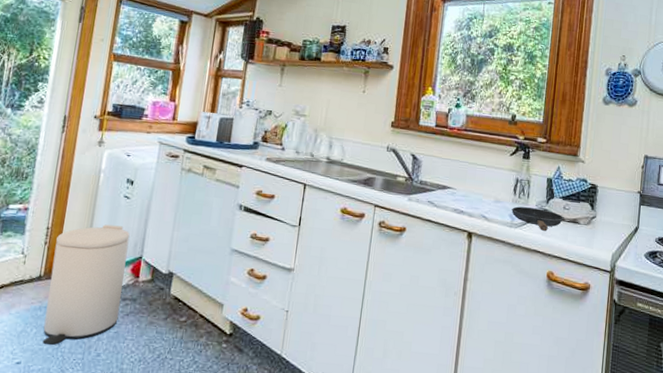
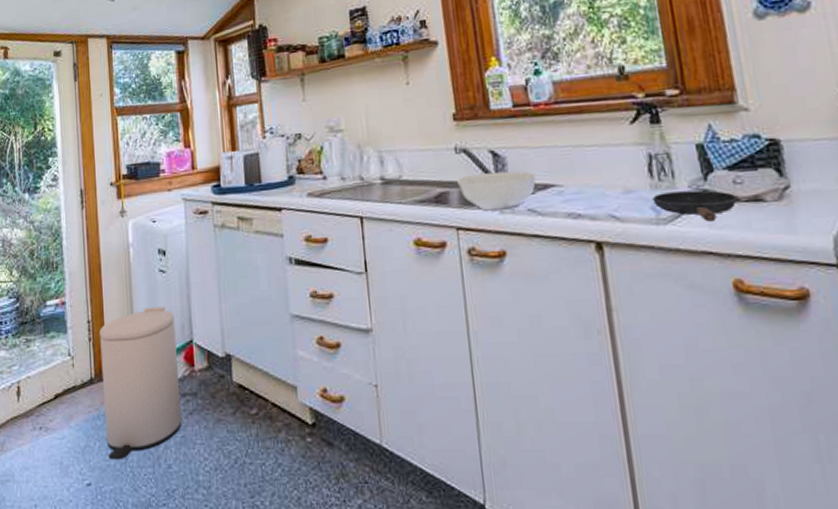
bowl: none [383,168,440,199] -> present [457,171,537,211]

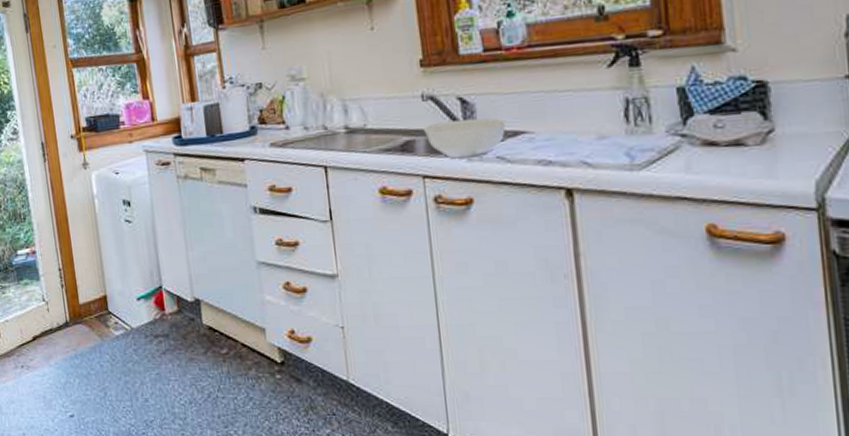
pedal bin: present [100,306,182,460] -> none [71,255,156,395]
frying pan: present [652,190,739,222] -> none [627,135,718,167]

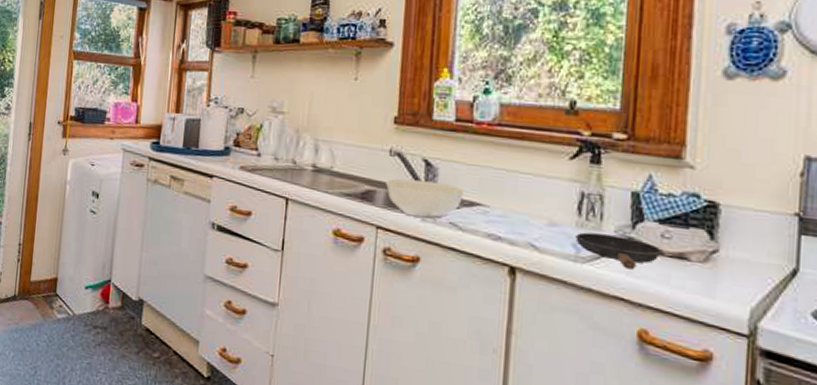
frying pan: none [627,135,718,167] -> present [575,232,663,270]

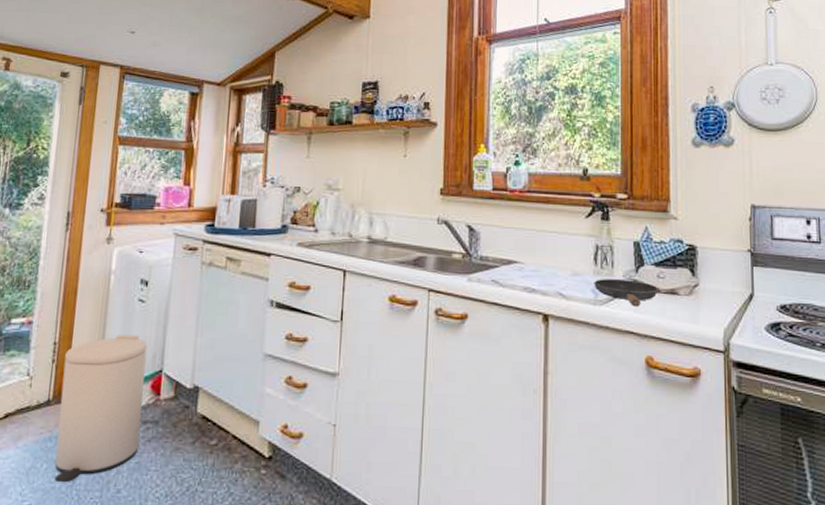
pedal bin: none [20,242,98,372] -> present [54,334,148,483]
bowl: present [386,178,465,220] -> none [435,244,503,278]

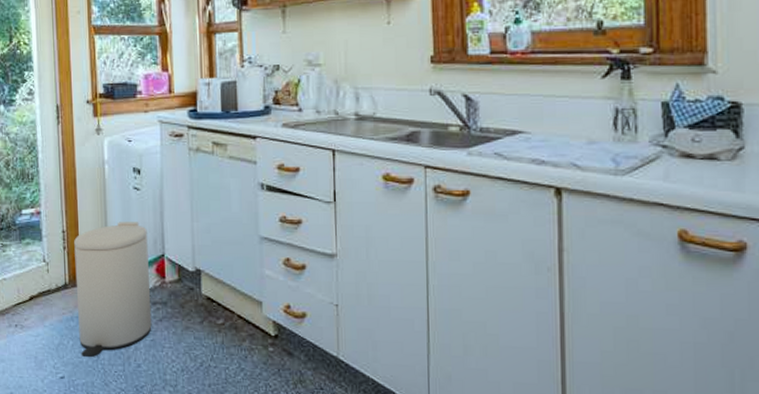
frying pan: present [594,279,659,307] -> none [614,146,695,175]

